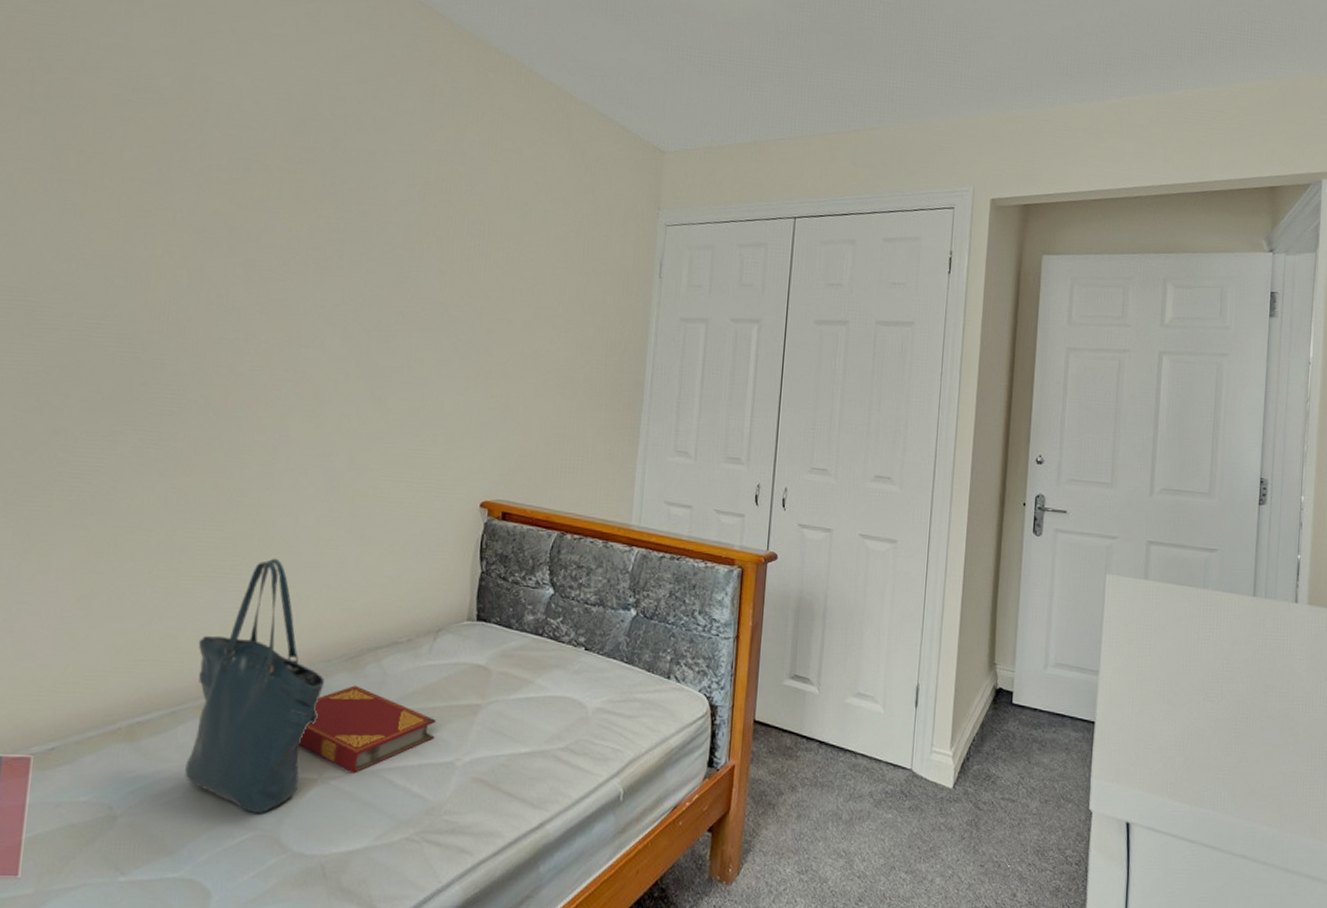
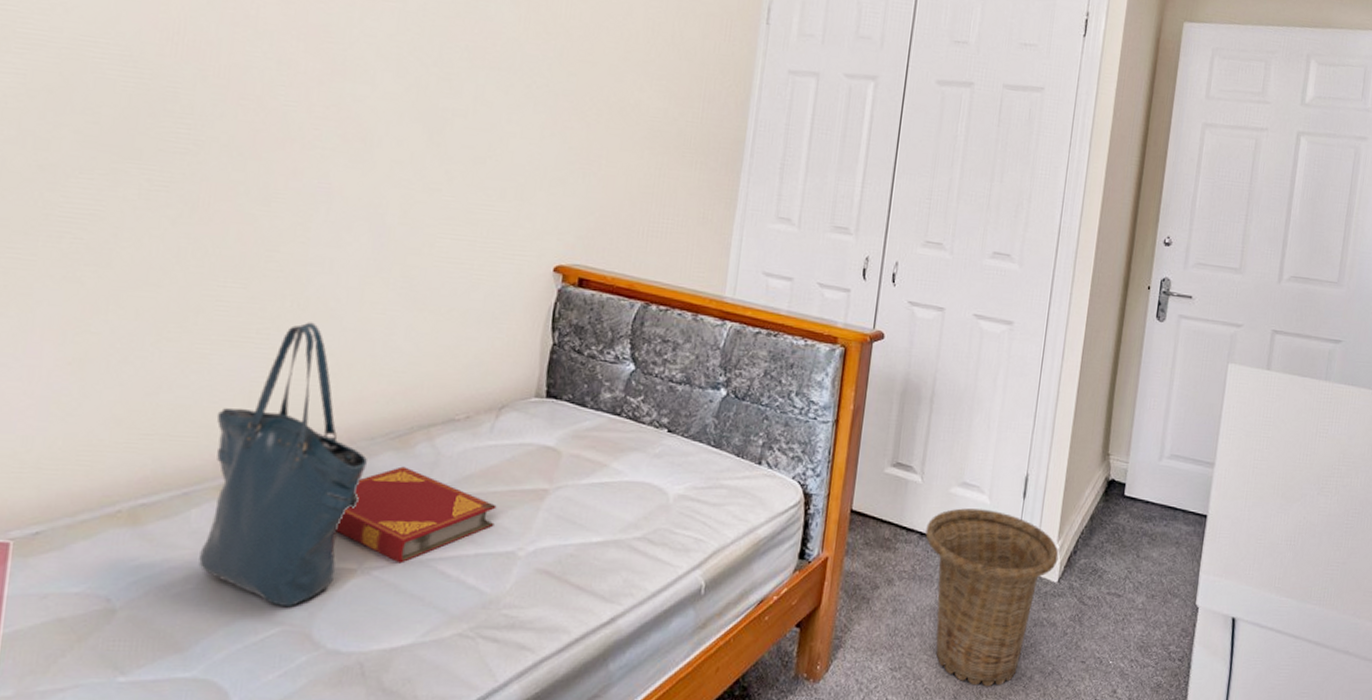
basket: none [824,717,952,890] -> present [925,508,1059,687]

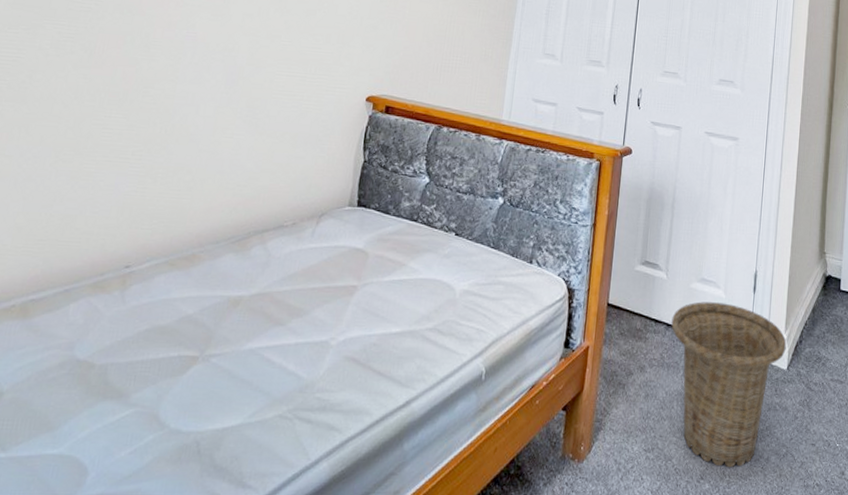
tote bag: present [198,322,367,608] -> none [72,145,212,391]
hardback book: present [335,466,497,564] -> none [183,266,315,352]

